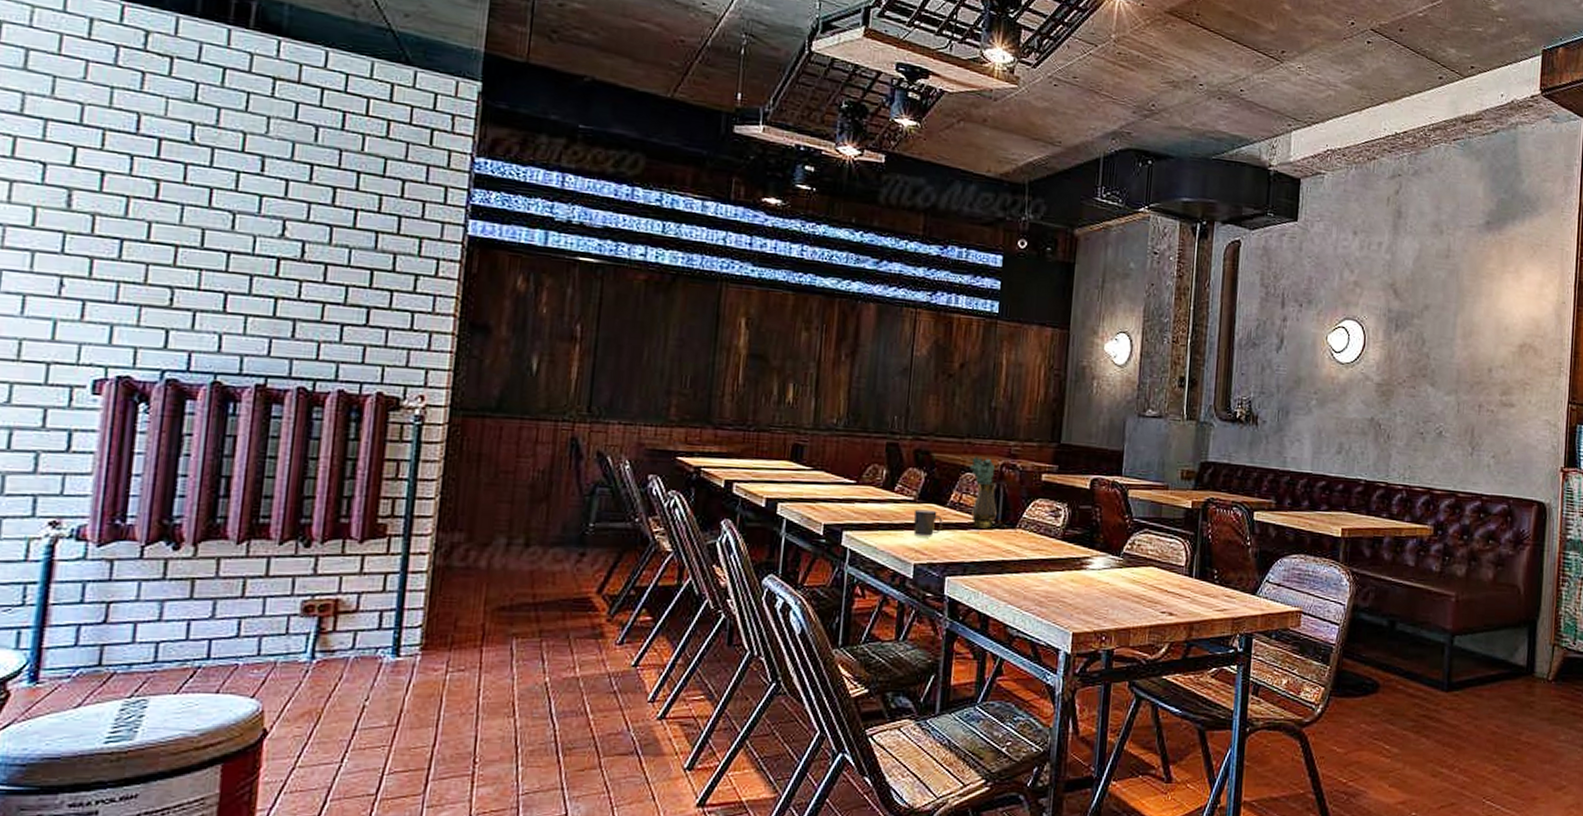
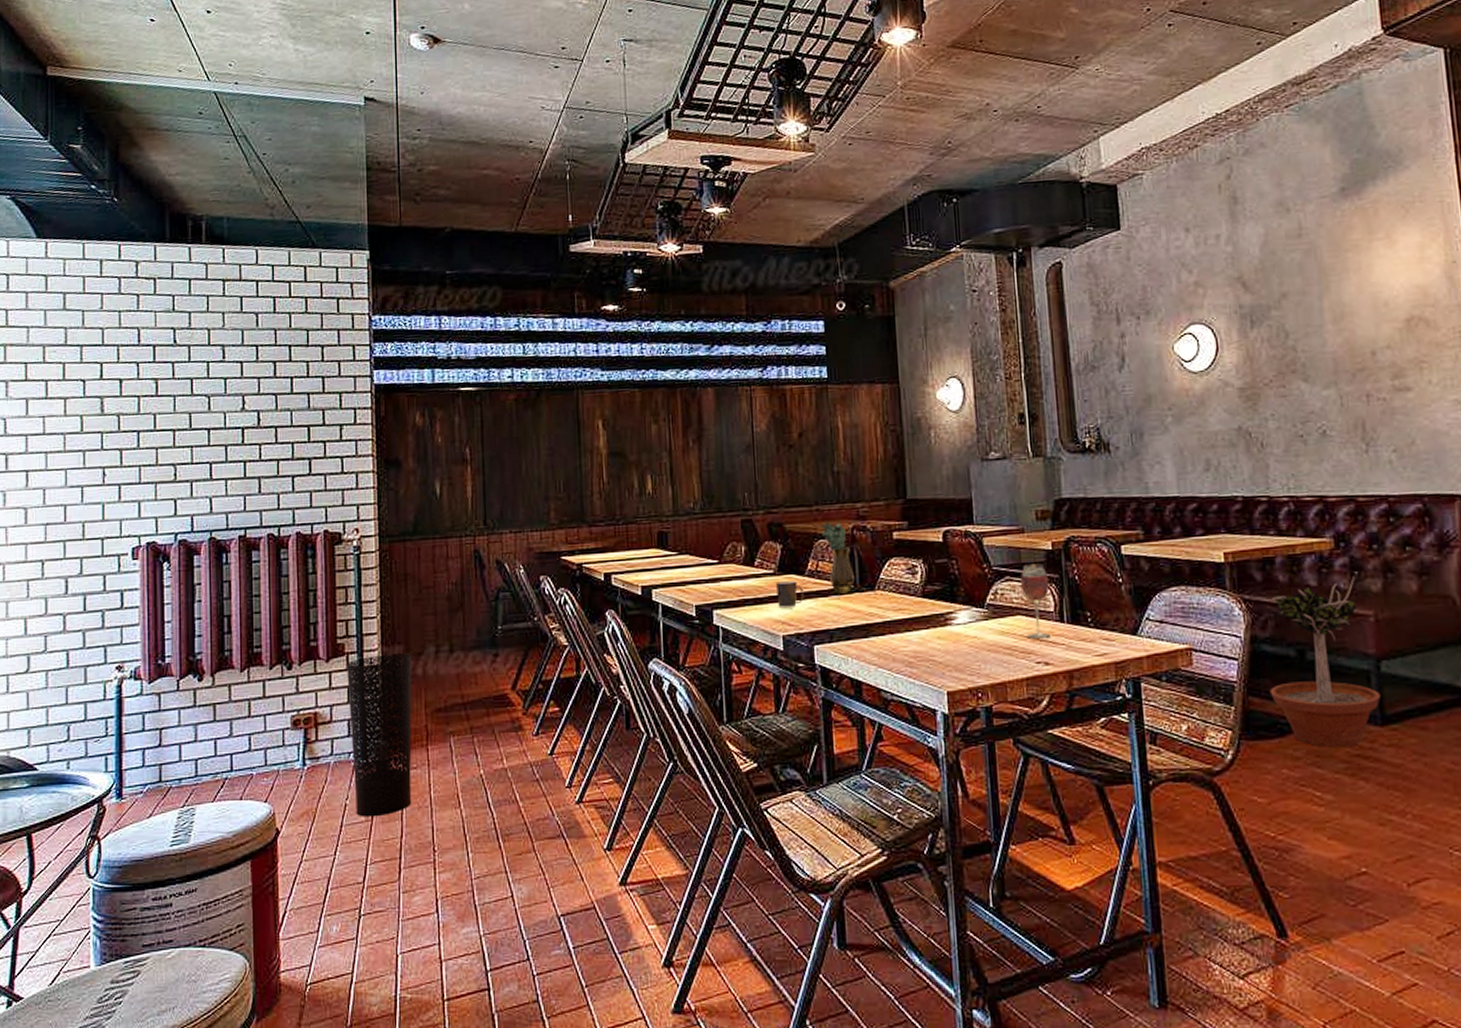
umbrella stand: none [377,541,475,722] -> present [347,653,412,817]
wineglass: none [1156,519,1185,592] -> present [1020,563,1050,640]
potted tree: none [1361,561,1450,707] -> present [1269,576,1381,747]

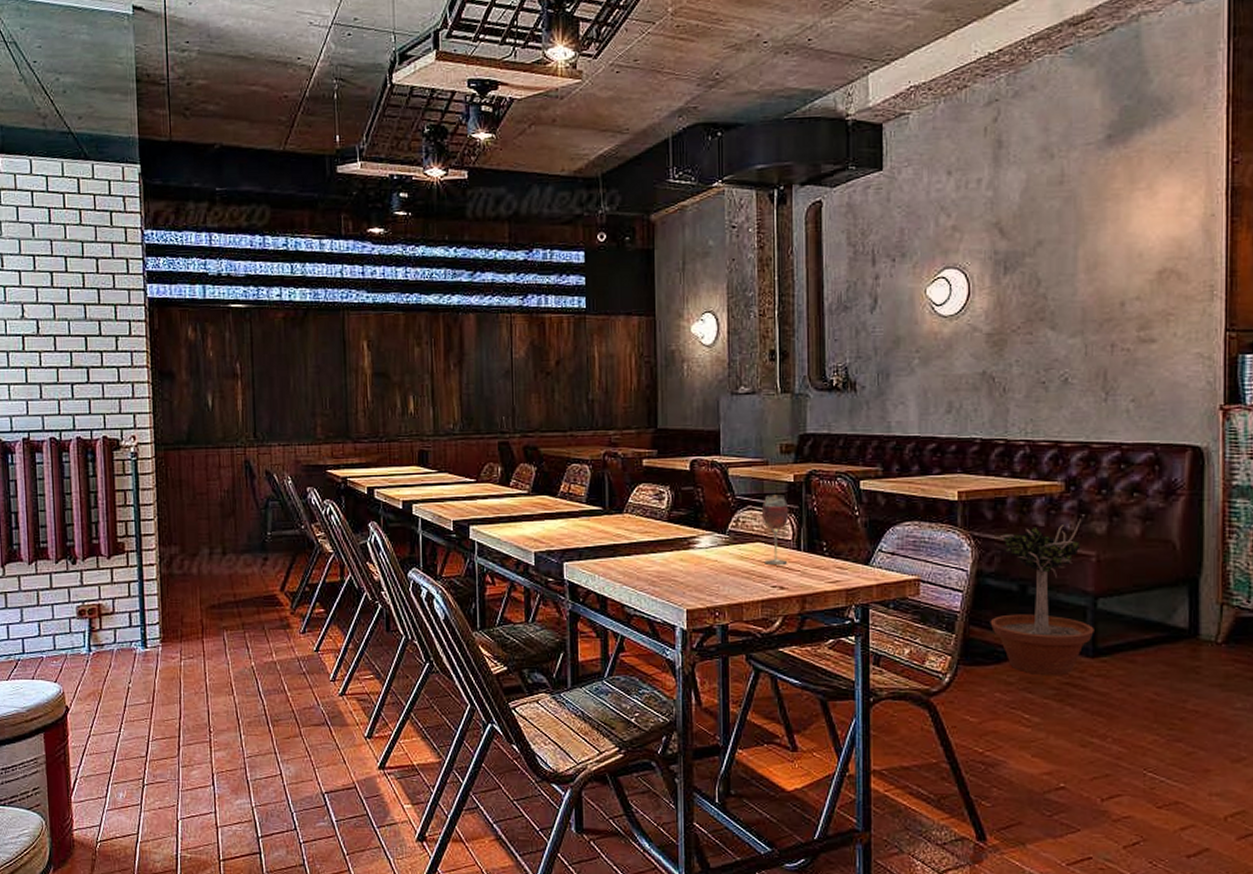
umbrella stand: present [347,653,412,817] -> none [127,554,189,700]
mug: present [775,581,804,609] -> none [529,501,556,527]
vase: present [821,520,854,594] -> none [574,445,604,515]

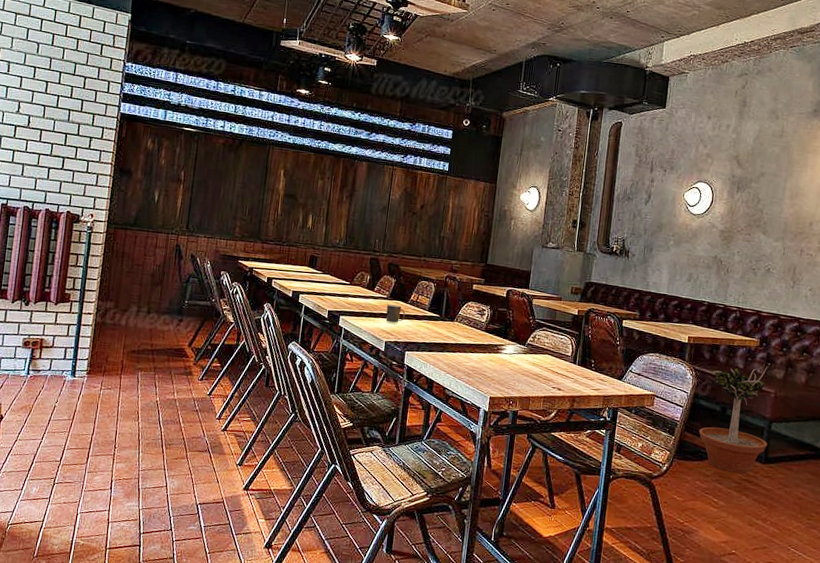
mug: none [529,501,556,527] -> present [385,304,405,324]
wineglass: present [761,495,789,566] -> none [550,321,572,373]

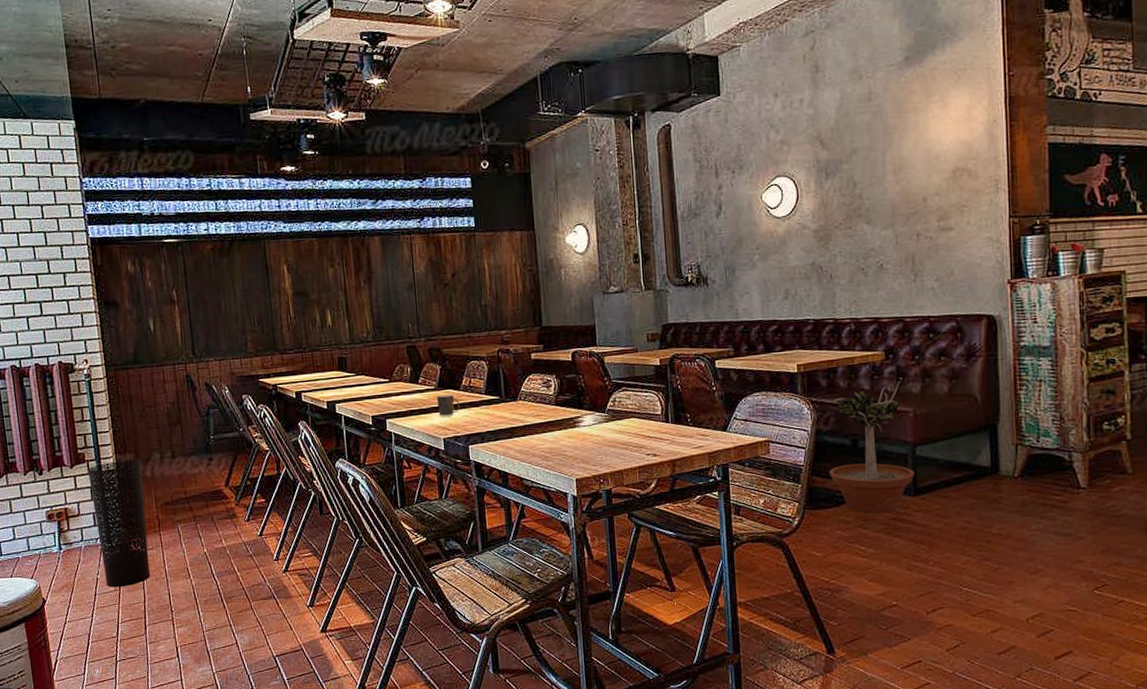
umbrella stand: none [62,306,119,418] -> present [88,460,151,588]

